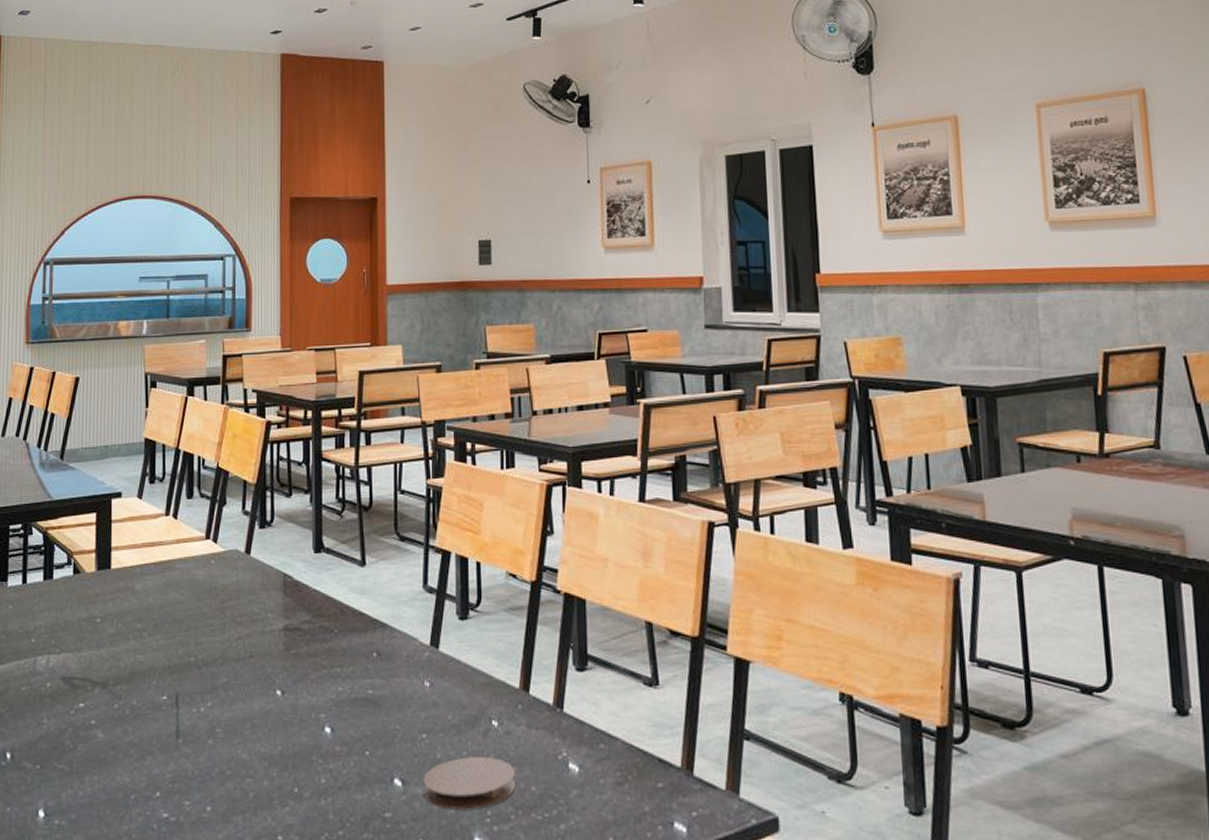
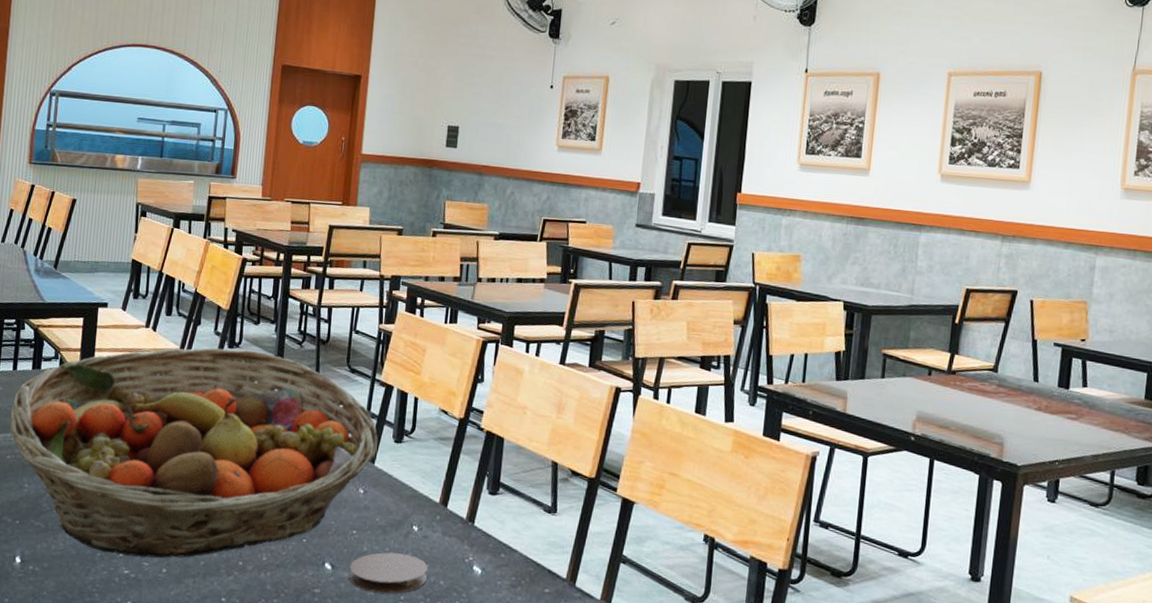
fruit basket: none [22,528,440,795] -> present [9,347,378,558]

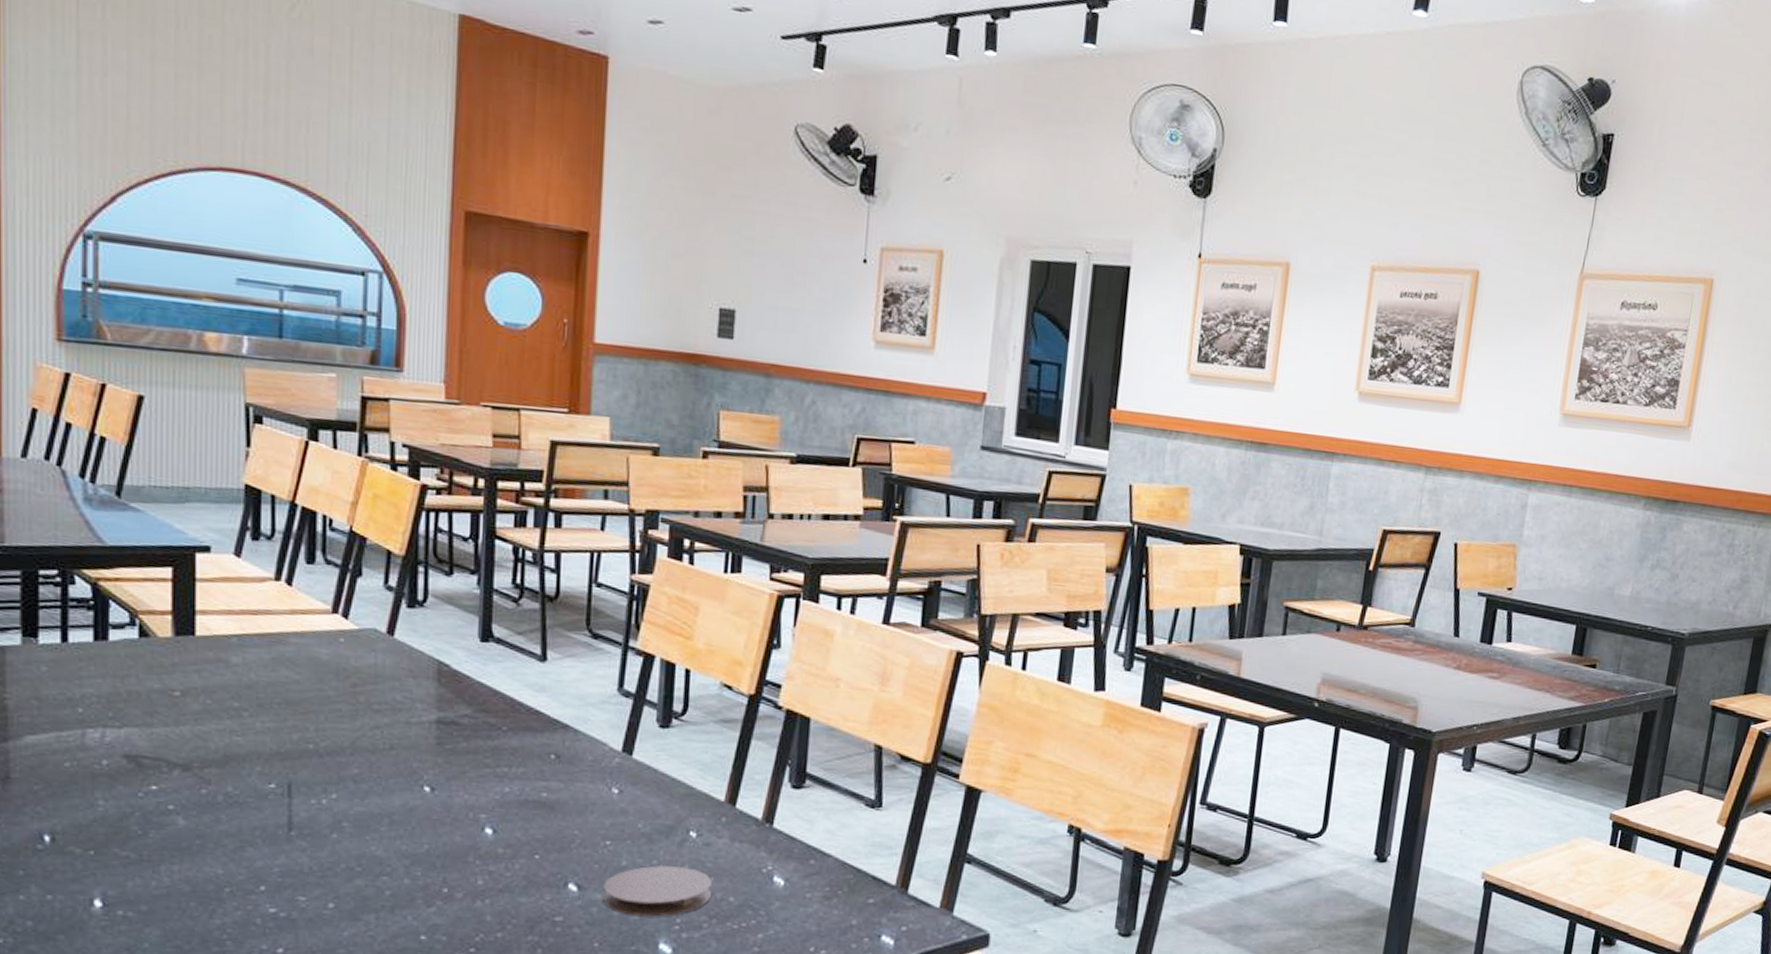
fruit basket: present [9,347,378,558] -> none [64,607,636,890]

